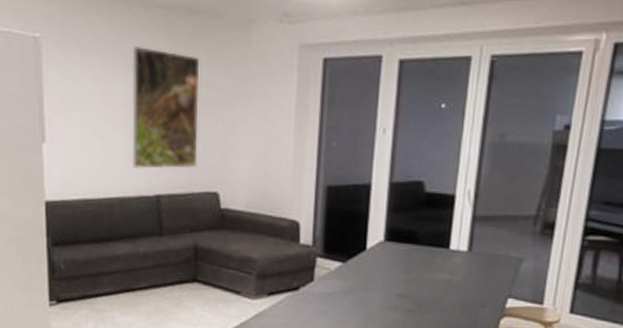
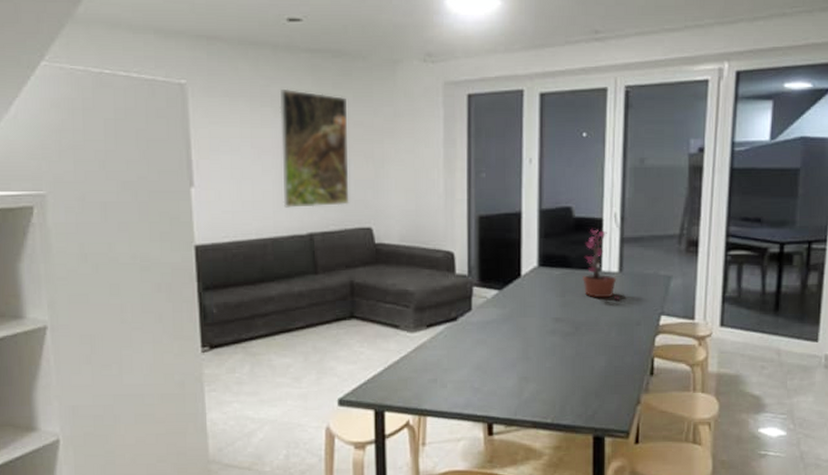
potted plant: none [428,205,466,279] -> present [581,229,619,299]

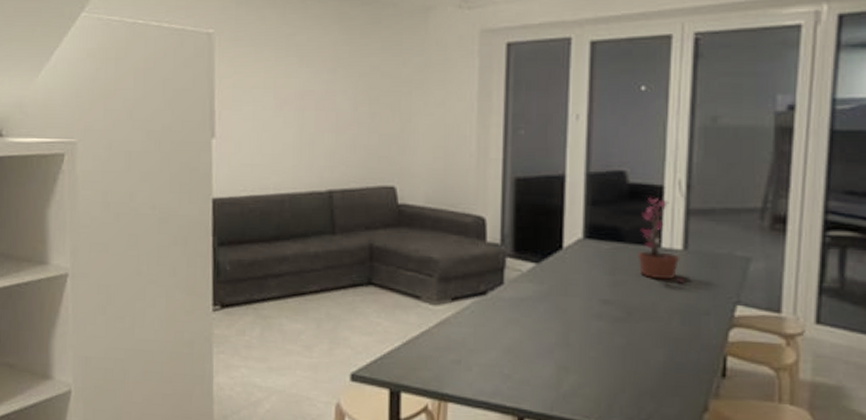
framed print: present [279,88,349,208] -> none [303,37,374,163]

